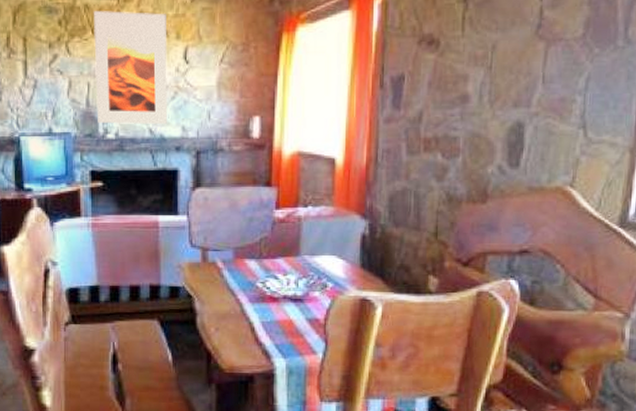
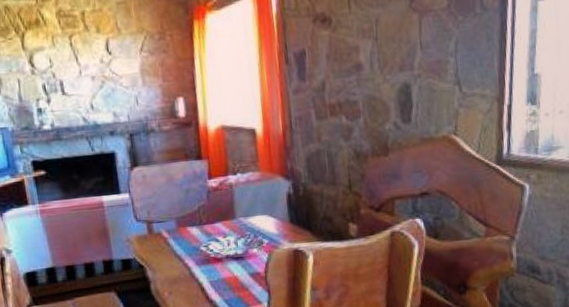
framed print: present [94,11,168,125] -> none [14,10,100,116]

